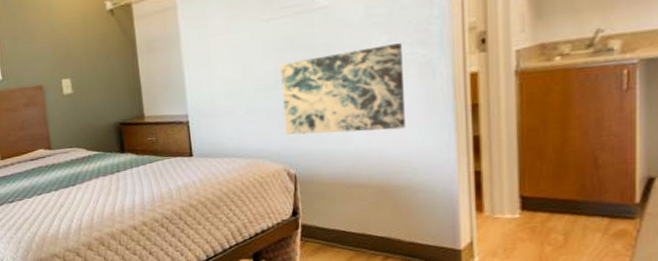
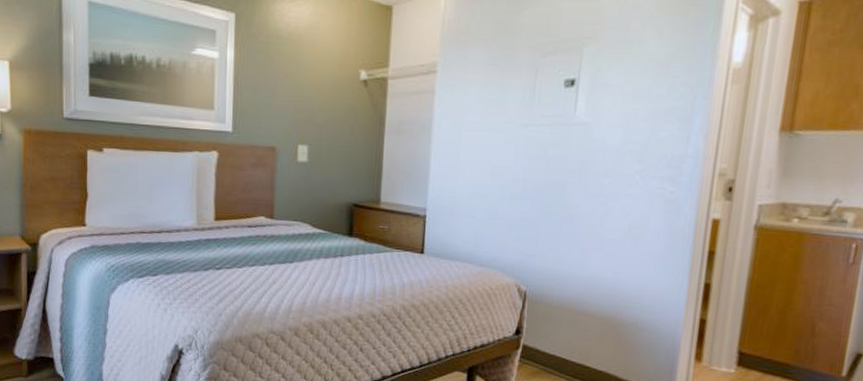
wall art: present [280,43,405,135] -> none [523,173,653,263]

